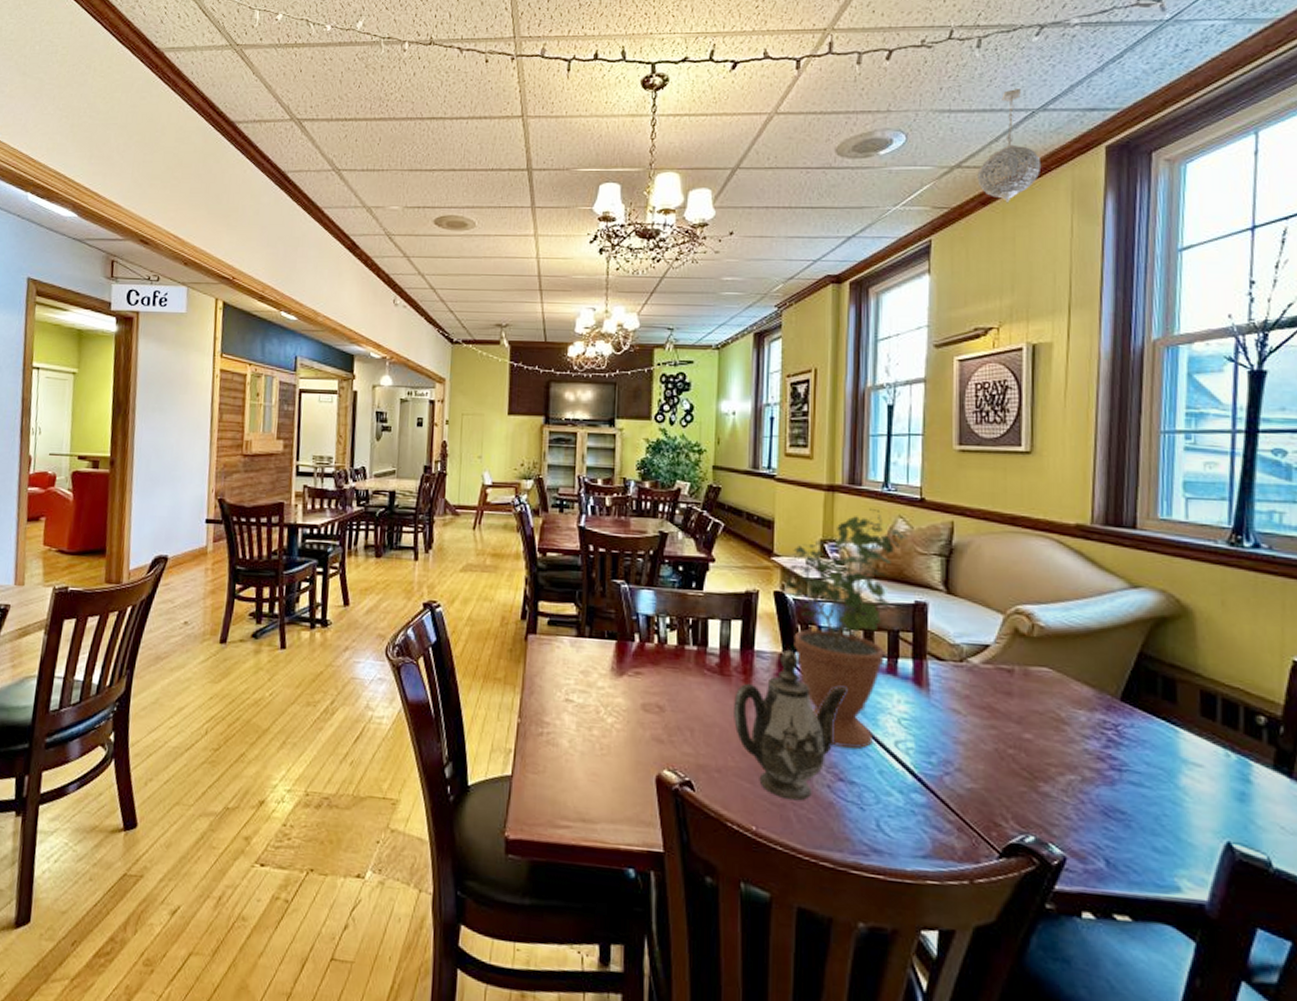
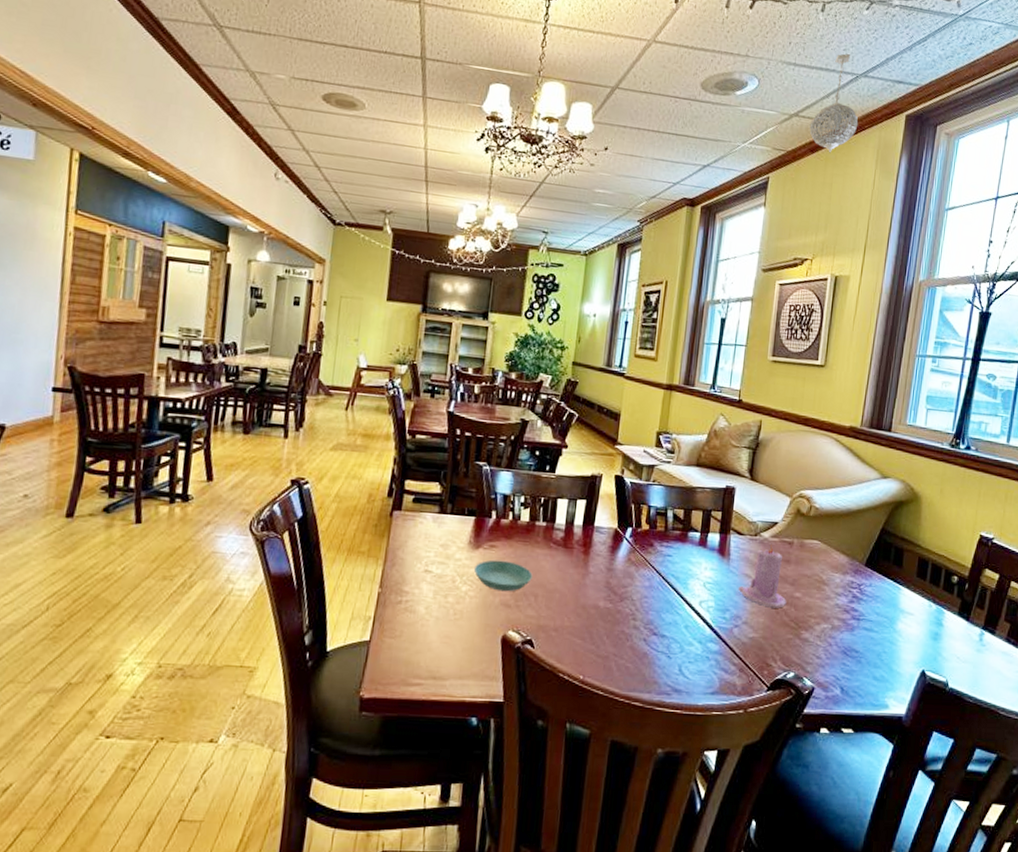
saucer: none [618,688,686,725] -> present [473,559,533,592]
teapot: present [734,649,848,801] -> none [572,525,667,653]
potted plant: present [783,507,907,748] -> none [622,405,725,608]
candle: none [944,672,1014,753] -> present [738,544,787,609]

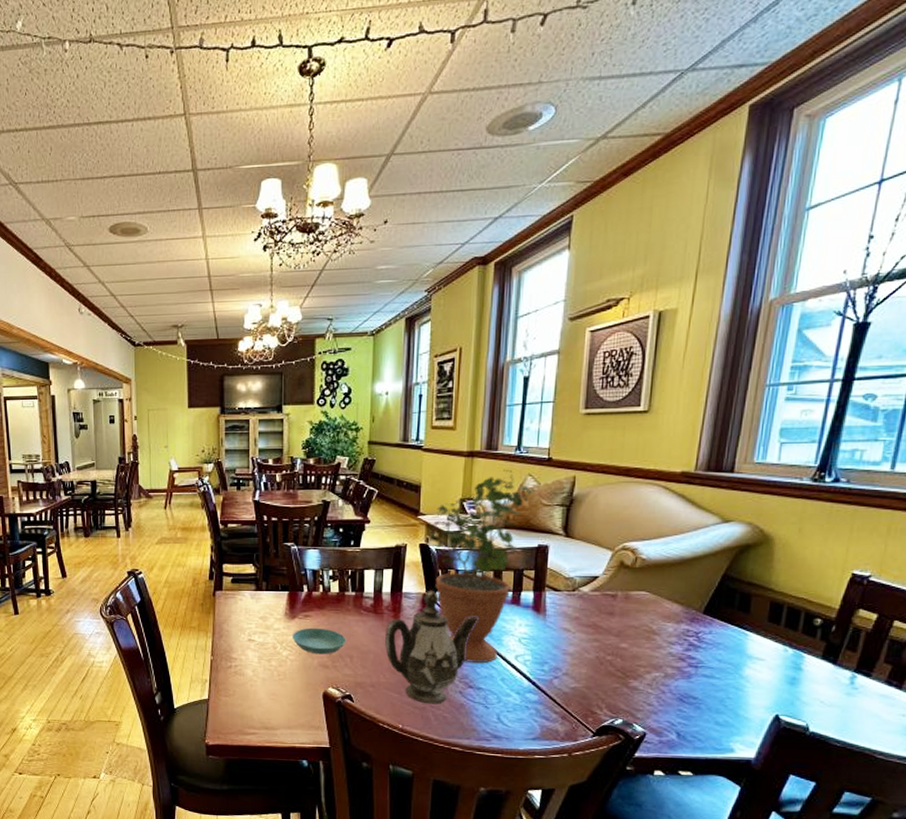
teapot: none [572,525,667,653] -> present [385,590,479,704]
potted plant: none [622,405,725,608] -> present [427,469,535,663]
candle: present [738,544,787,609] -> none [556,598,612,659]
pendant light: present [809,53,859,153] -> none [621,48,685,173]

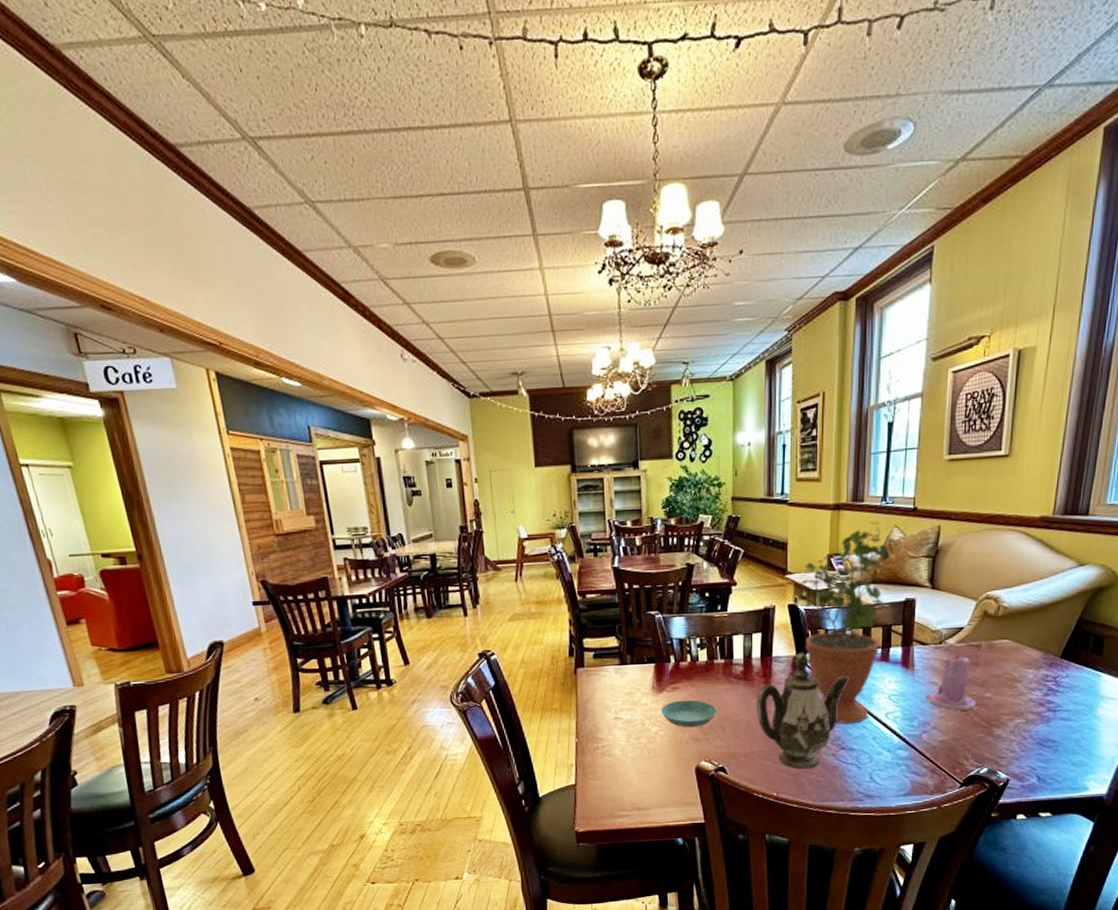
candle: none [556,598,612,659] -> present [924,650,977,711]

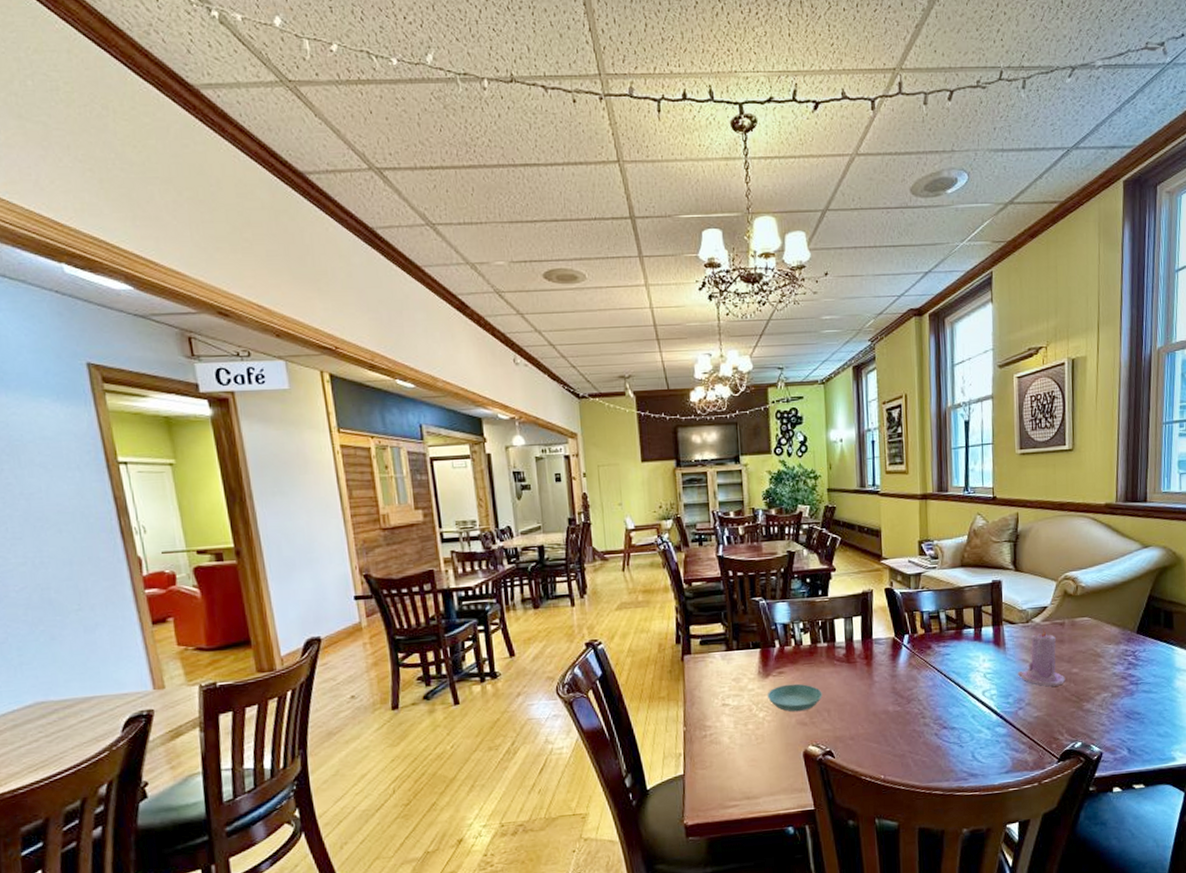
teapot: present [757,652,849,770] -> none [860,633,946,751]
potted plant: present [796,521,901,724] -> none [892,509,984,703]

